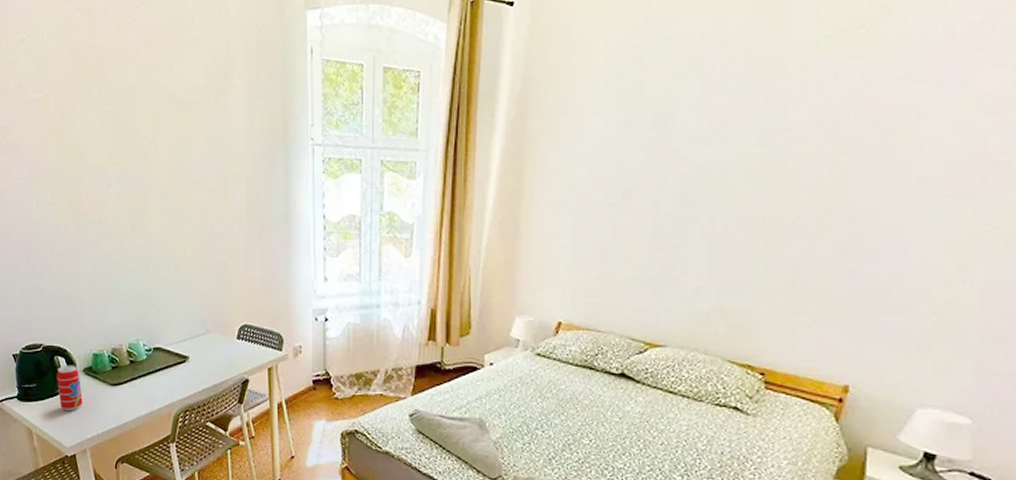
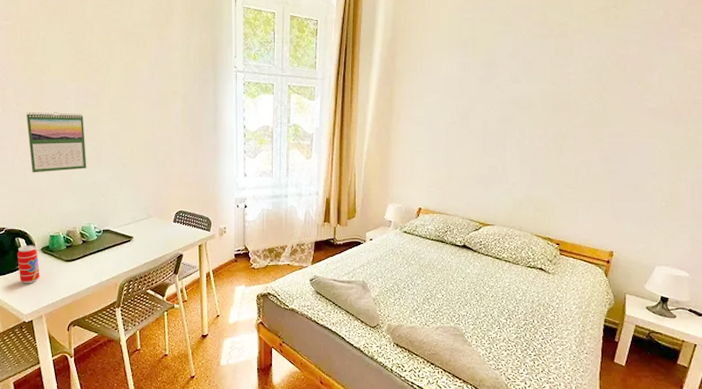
calendar: none [62,204,133,279] -> present [26,112,87,173]

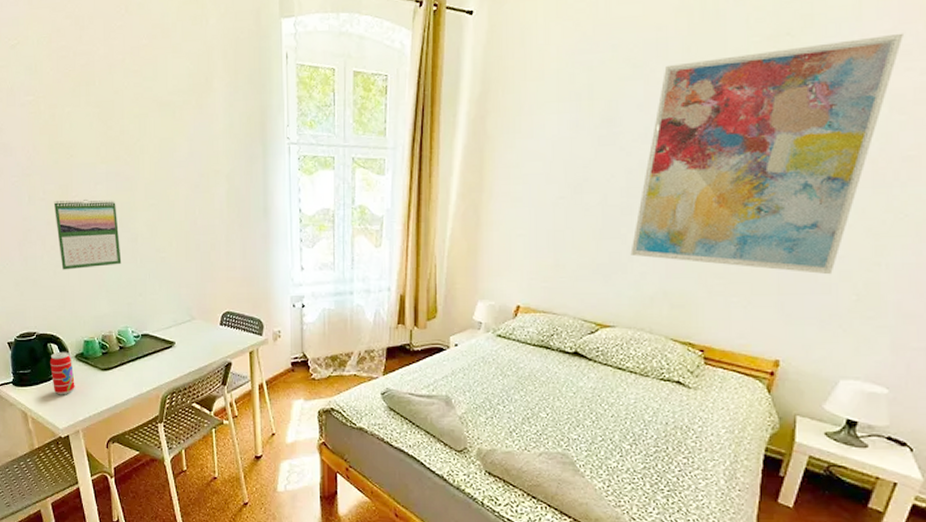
wall art: none [505,11,692,187] -> present [630,33,903,275]

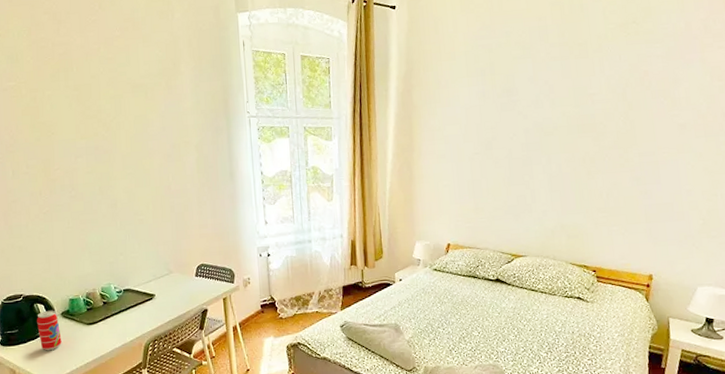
calendar: present [53,200,122,270] -> none [36,171,103,236]
wall art: present [630,33,903,275] -> none [533,21,715,205]

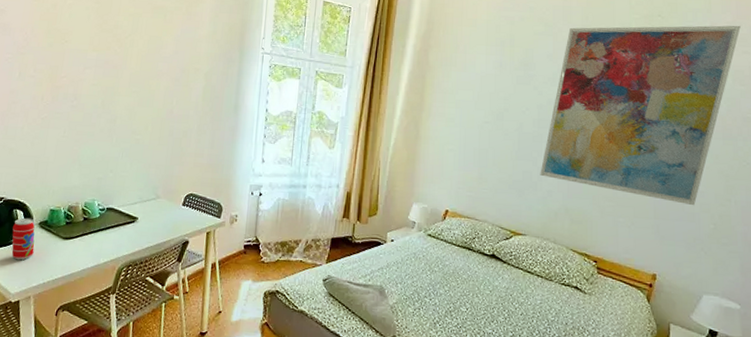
wall art: none [533,21,715,205] -> present [540,25,741,206]

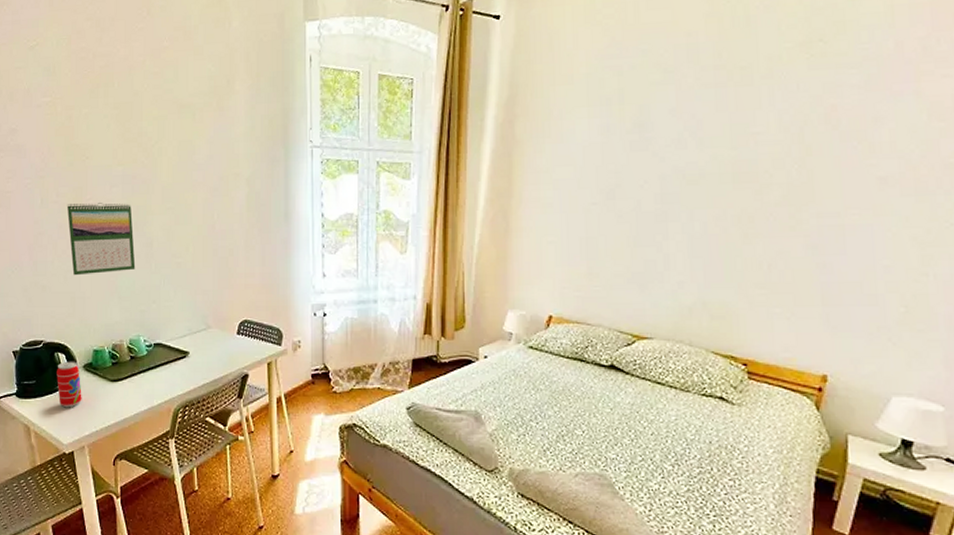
calendar: none [39,79,101,143] -> present [66,203,136,276]
wall art: present [540,25,741,206] -> none [666,40,938,286]

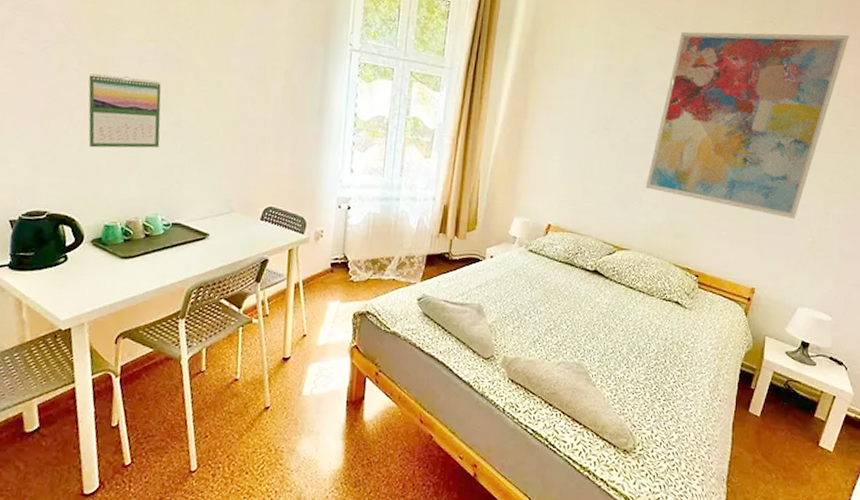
beverage can: present [56,361,82,408] -> none [59,234,87,283]
wall art: none [666,40,938,286] -> present [645,31,849,220]

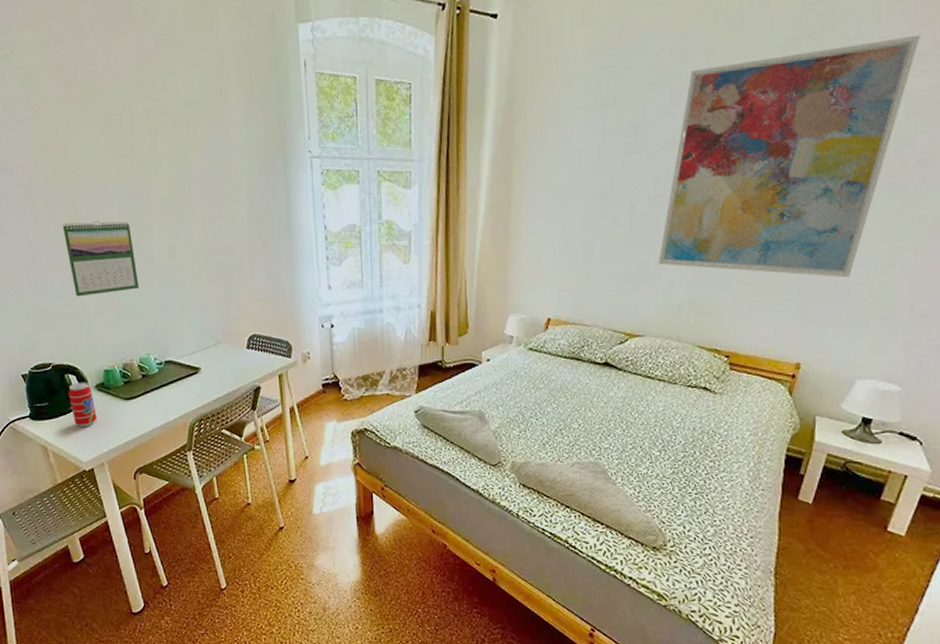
beverage can: none [59,234,87,283] -> present [68,382,97,428]

